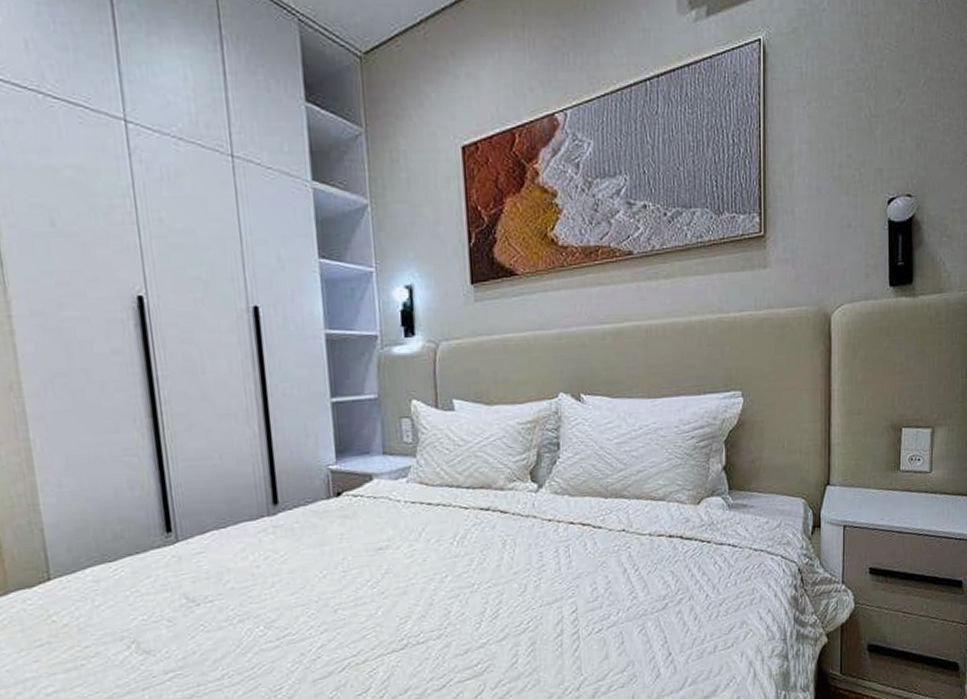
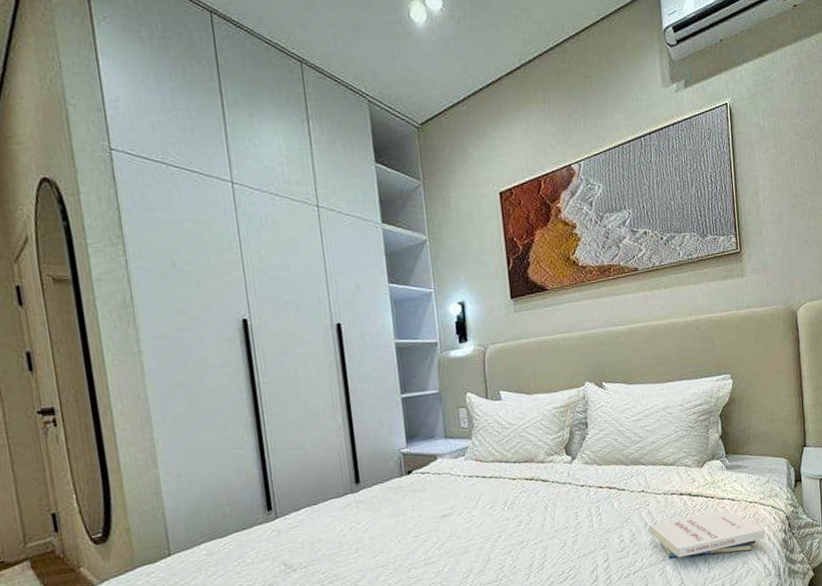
books: none [628,557,771,614] -> present [648,509,765,559]

